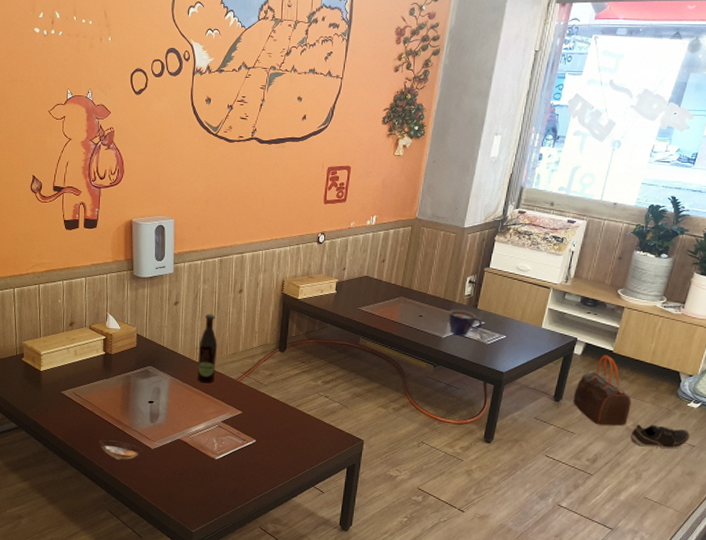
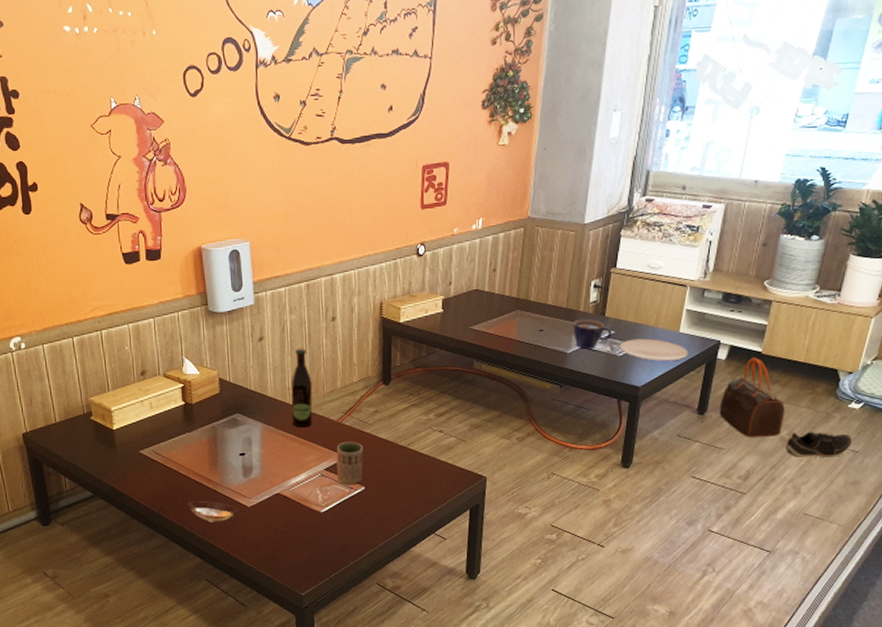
cup: none [232,398,257,437] -> present [336,441,364,484]
plate: none [489,330,549,352] -> present [620,338,688,362]

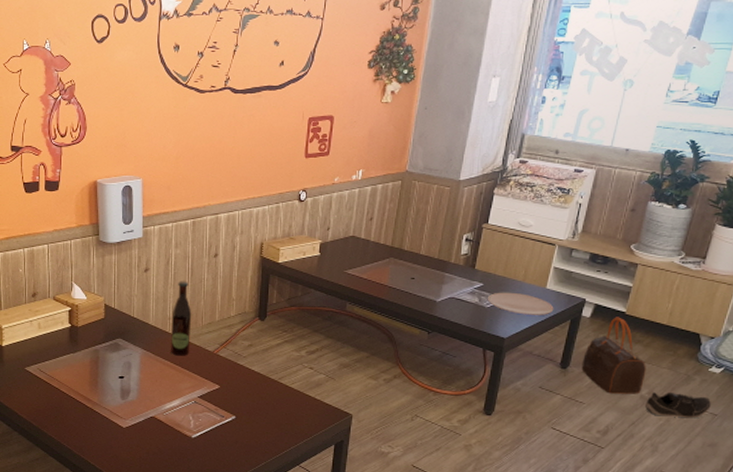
dish: present [187,500,239,524] -> none [66,418,115,441]
cup: present [336,441,364,484] -> none [210,371,236,413]
cup: present [573,319,612,349] -> none [444,270,481,299]

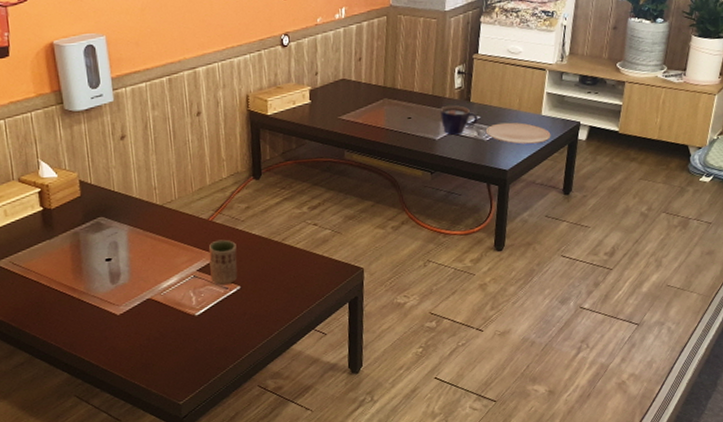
bottle: present [171,281,192,356] -> none [157,145,183,229]
cup: none [210,371,236,413] -> present [208,239,238,285]
cup: none [444,270,481,299] -> present [440,105,478,135]
handbag: present [581,317,646,394] -> none [583,136,643,215]
shoe: present [644,392,712,419] -> none [645,205,706,231]

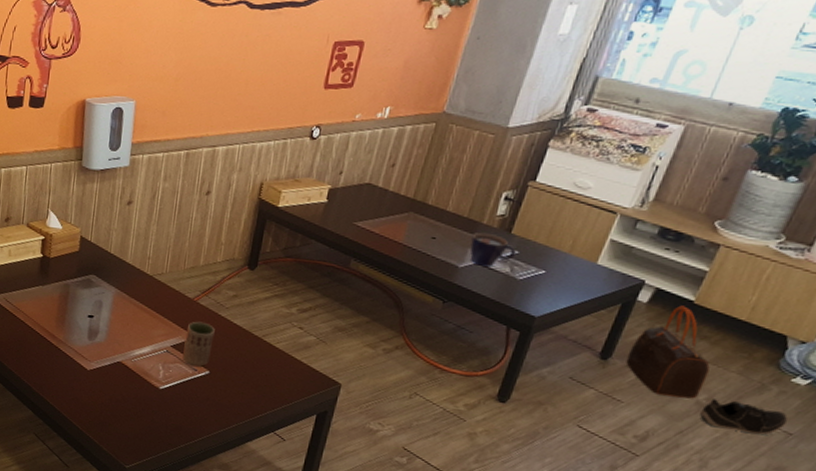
plate: present [486,122,551,145] -> none [521,262,603,296]
handbag: none [583,136,643,215] -> present [625,305,710,399]
shoe: none [645,205,706,231] -> present [699,399,788,435]

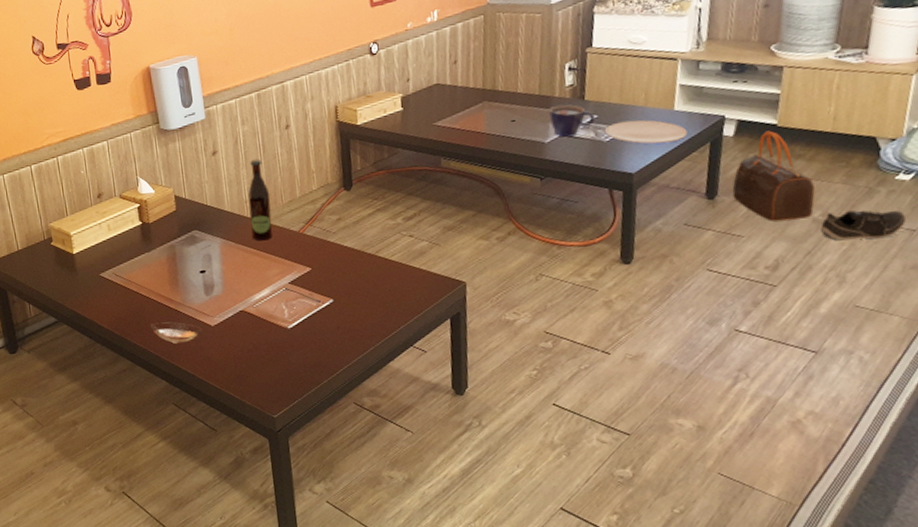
dish: none [28,354,78,380] -> present [150,321,203,345]
bottle: none [147,217,175,301] -> present [247,158,273,241]
cup: present [183,321,215,367] -> none [299,251,330,298]
plate: none [521,262,603,296] -> present [605,119,688,145]

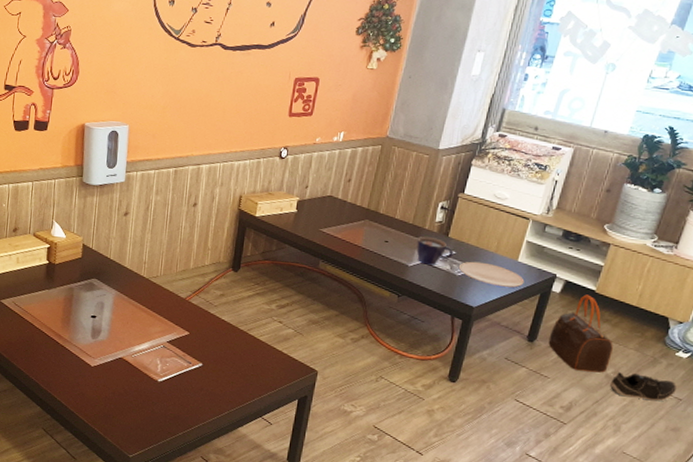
dish: present [150,321,203,345] -> none [36,353,83,377]
bottle: present [247,158,273,241] -> none [144,227,168,301]

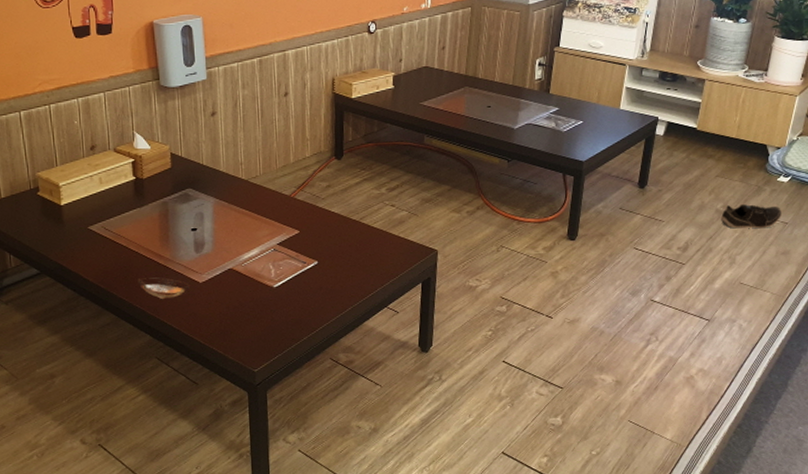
dish: none [36,353,83,377] -> present [137,277,191,300]
cup: present [416,236,454,265] -> none [520,95,557,125]
plate: present [459,261,525,288] -> none [564,114,629,137]
handbag: present [548,294,613,373] -> none [658,133,719,210]

